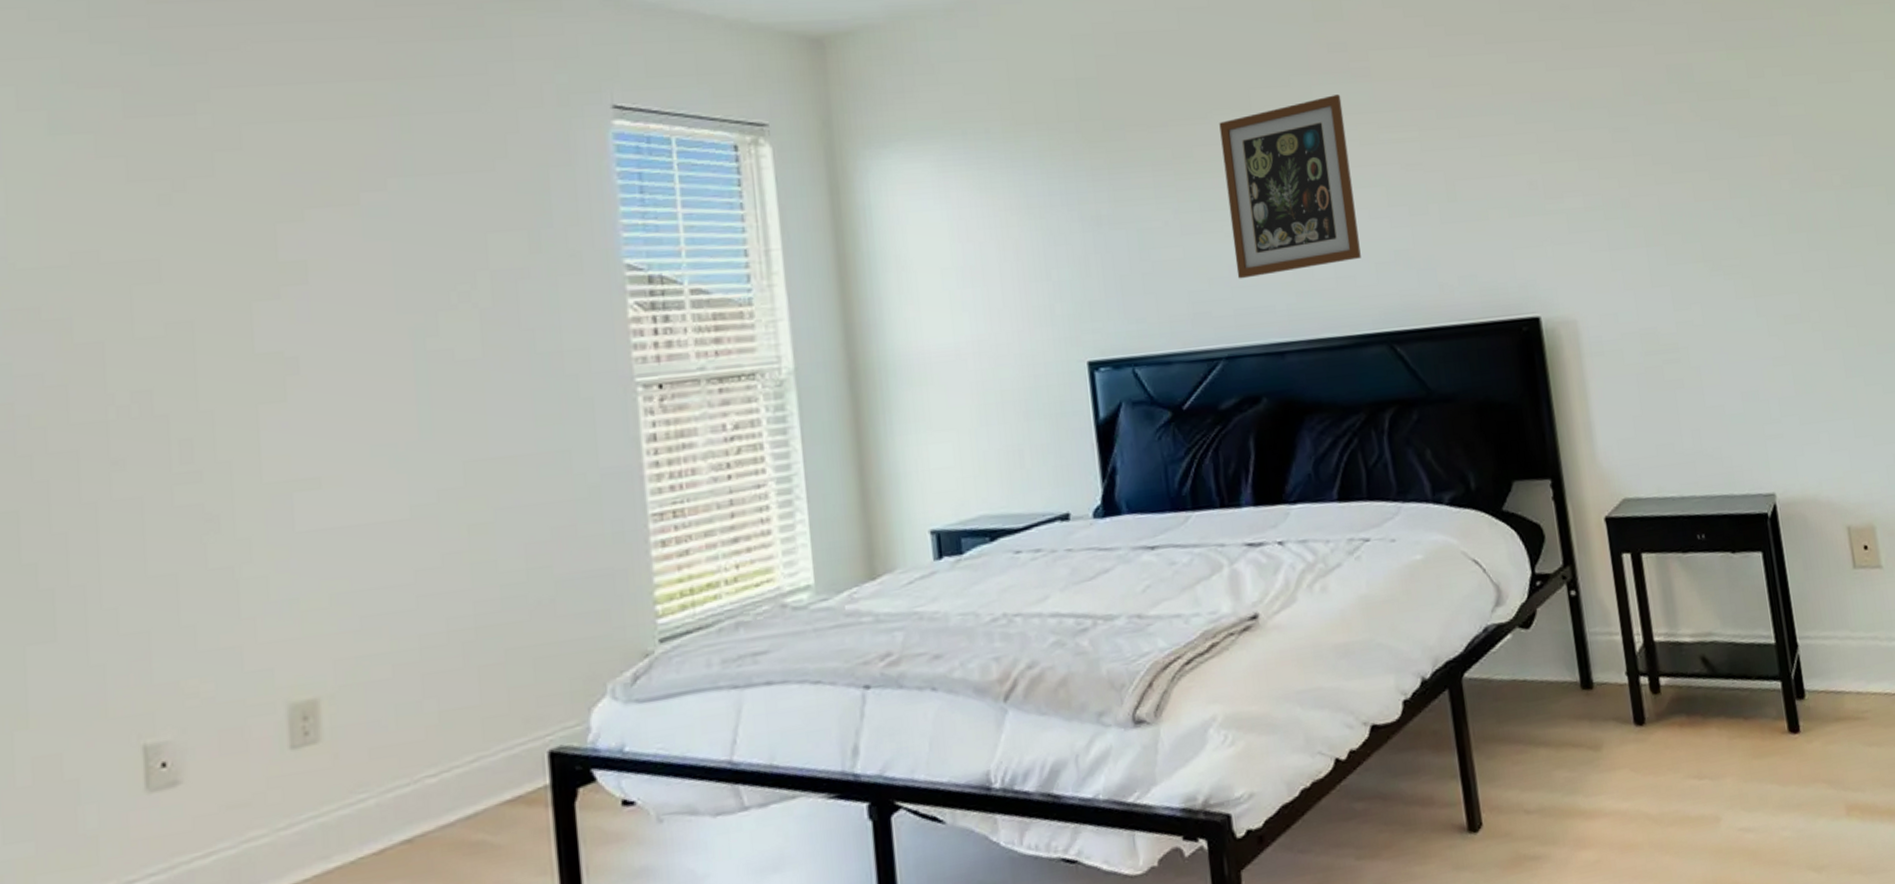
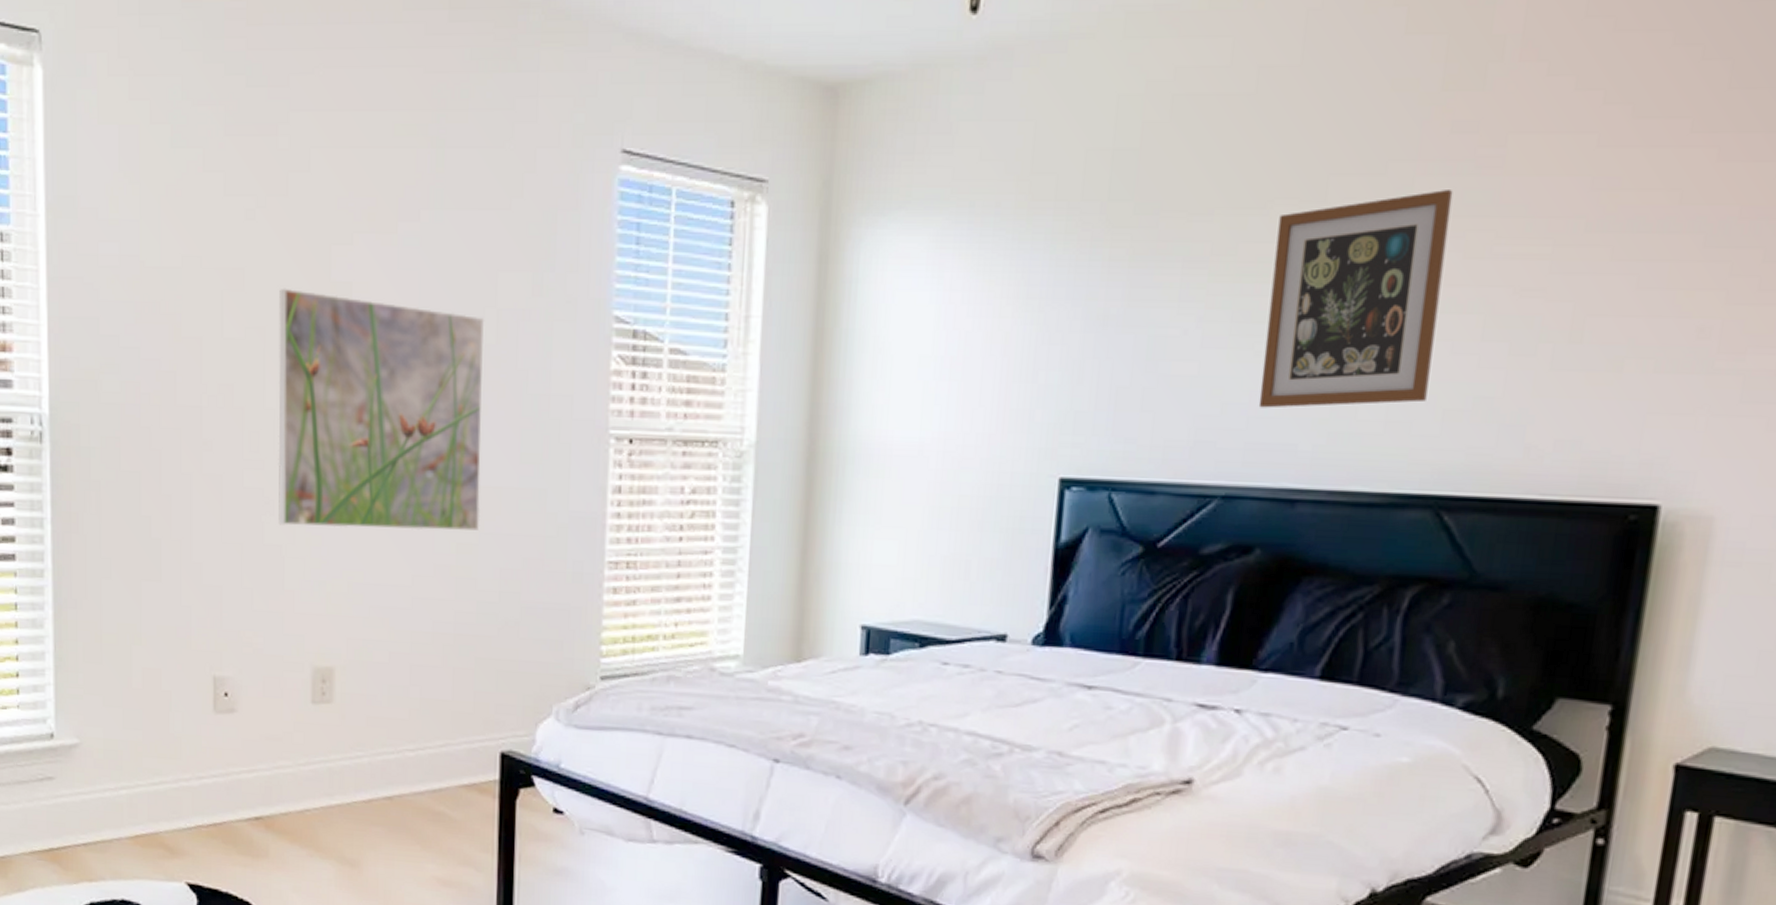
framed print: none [210,274,495,543] -> present [278,288,485,531]

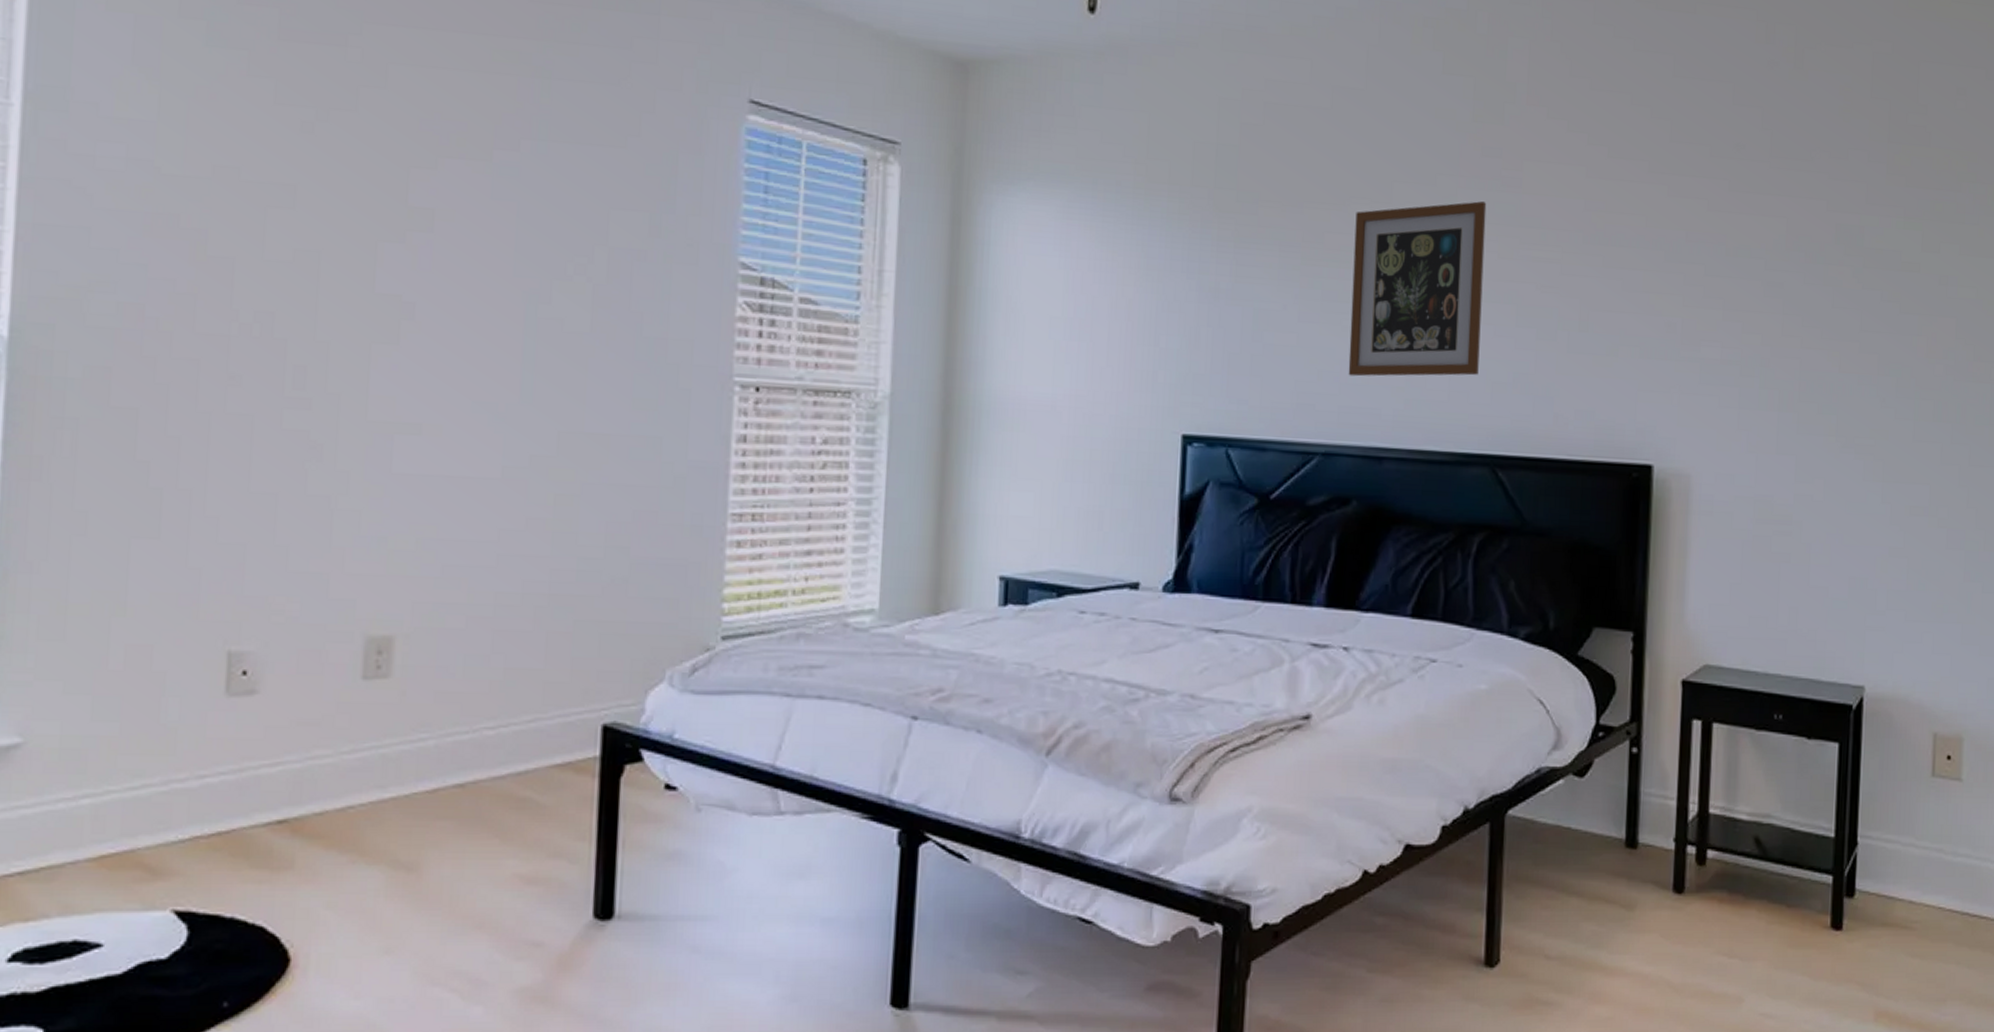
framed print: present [278,288,485,531] -> none [327,209,594,481]

